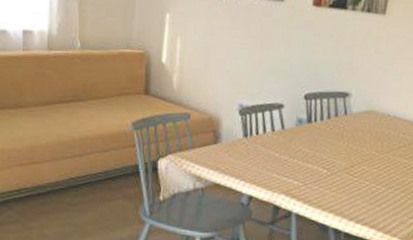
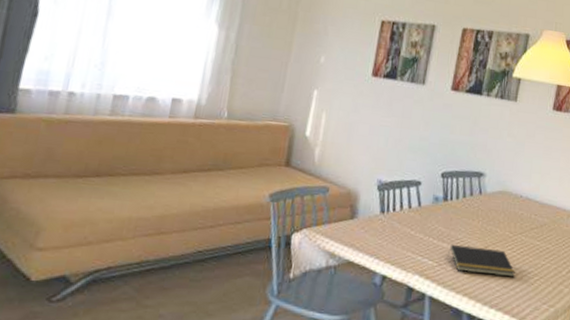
notepad: none [313,164,382,194] -> present [448,244,516,277]

